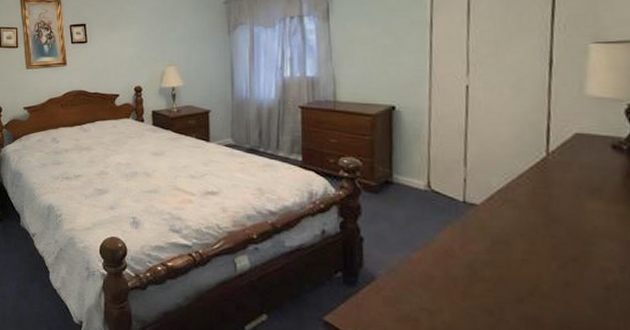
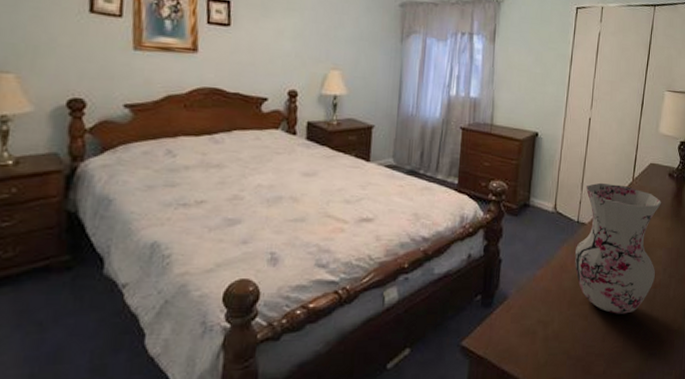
vase: none [465,157,605,317] -> present [575,182,662,314]

